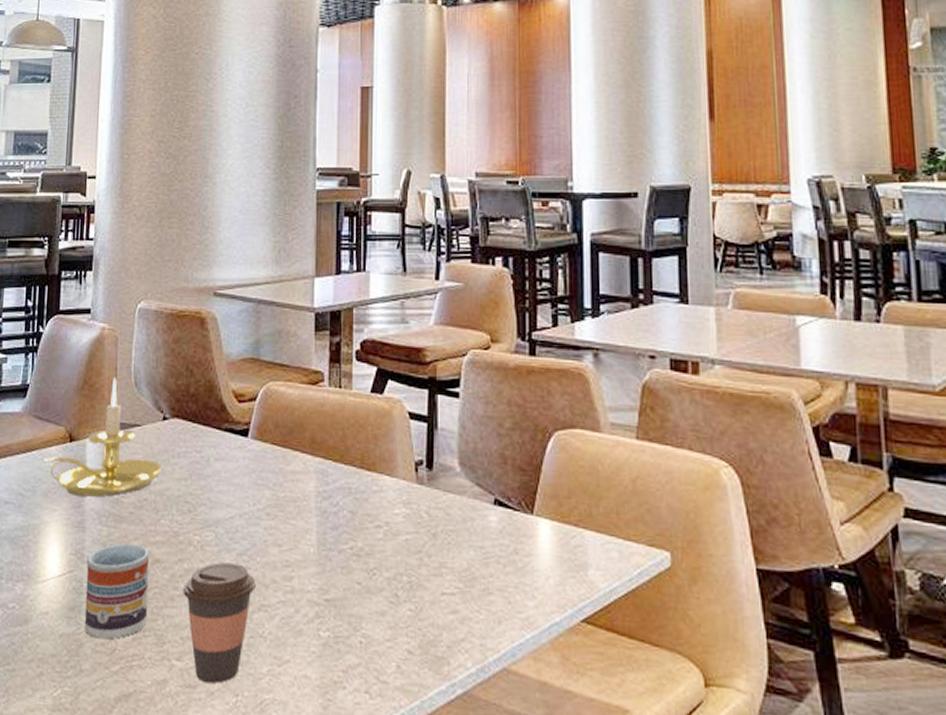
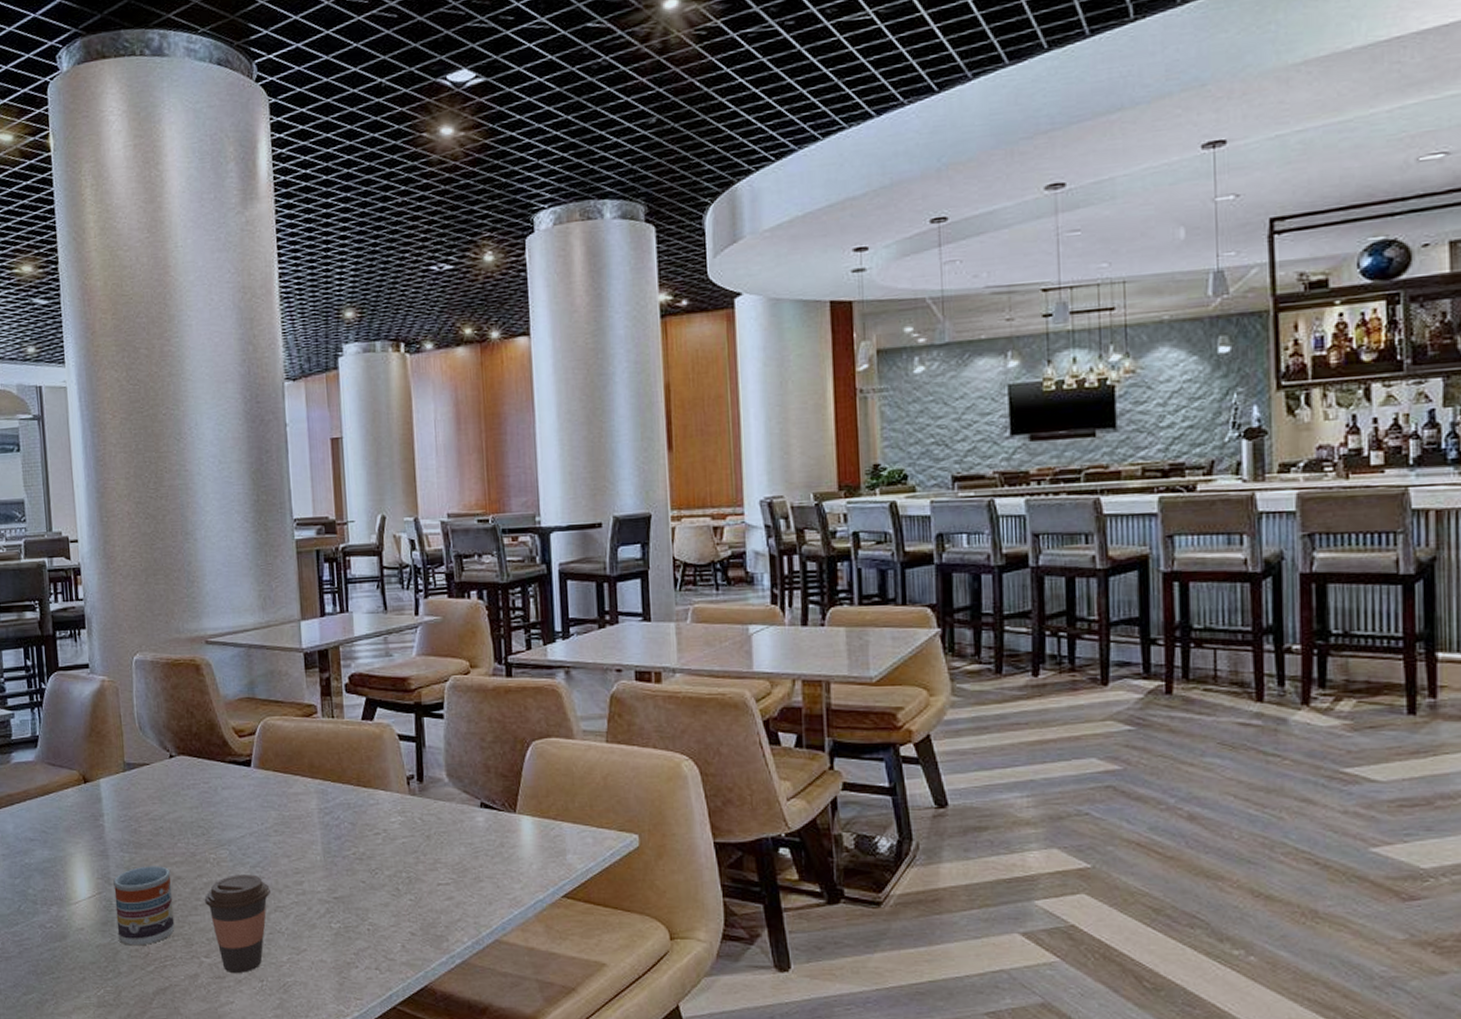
candle holder: present [42,376,162,497] -> none [60,723,173,829]

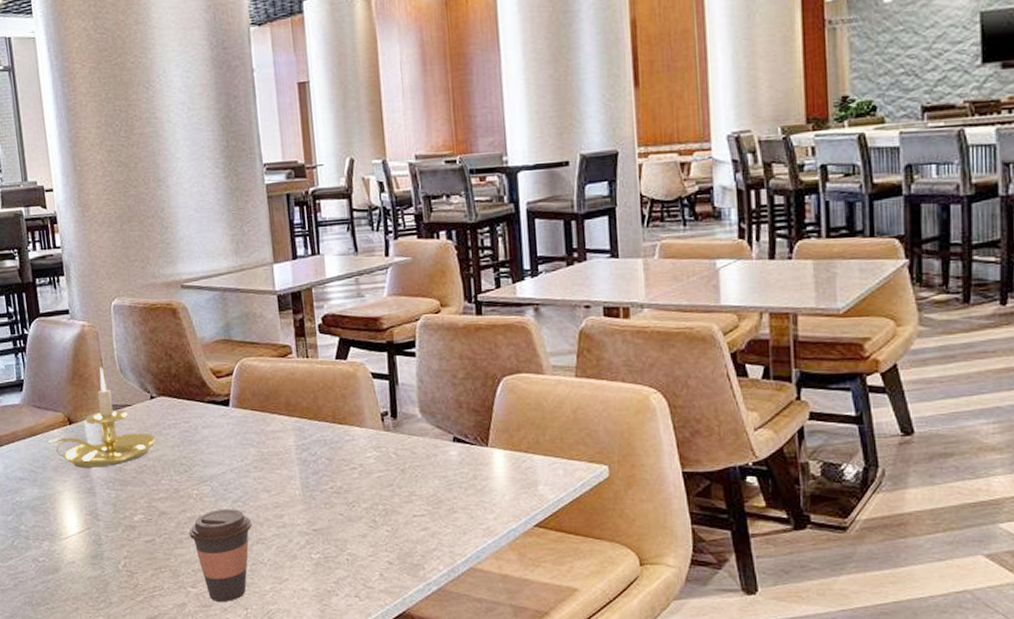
candle holder: none [60,723,173,829] -> present [47,366,155,468]
cup: present [112,866,175,946] -> none [100,502,162,578]

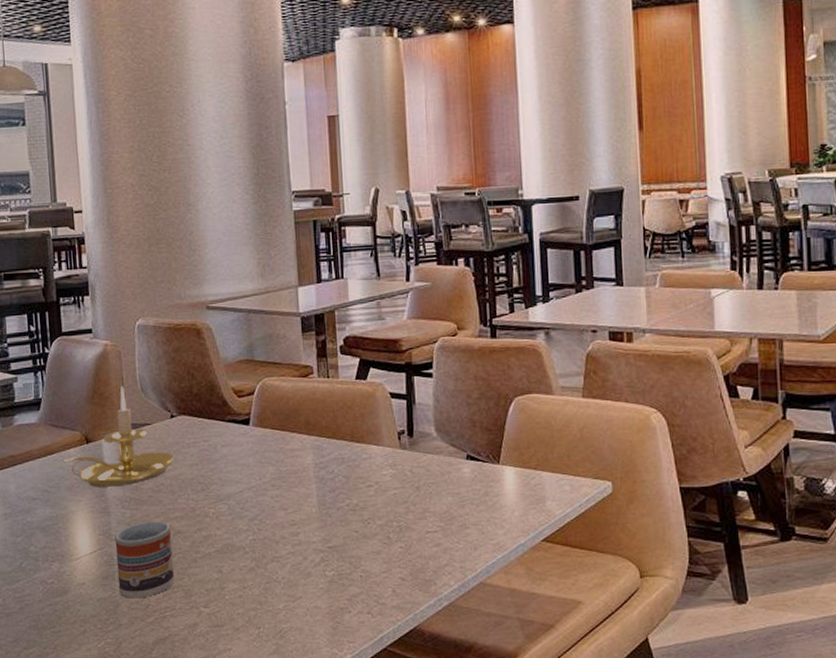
cup: none [100,502,162,578] -> present [113,521,175,598]
coffee cup: present [189,509,252,603] -> none [203,527,267,622]

